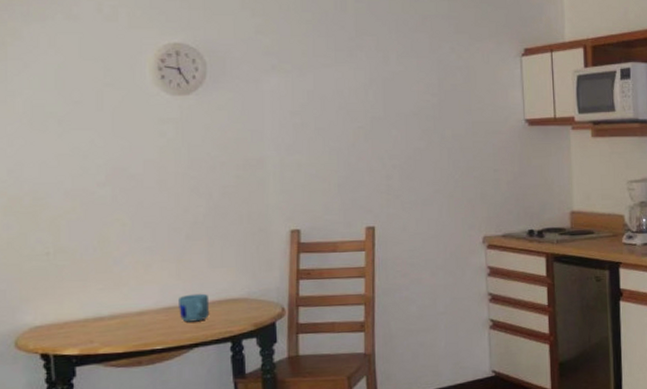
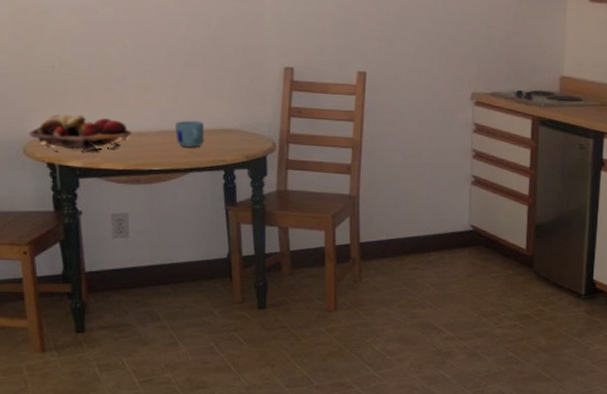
fruit basket: none [21,300,132,339] -> present [29,114,132,152]

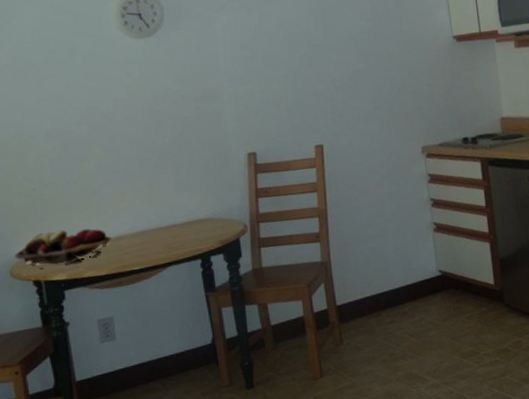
mug: present [176,120,205,148] -> none [152,216,180,244]

